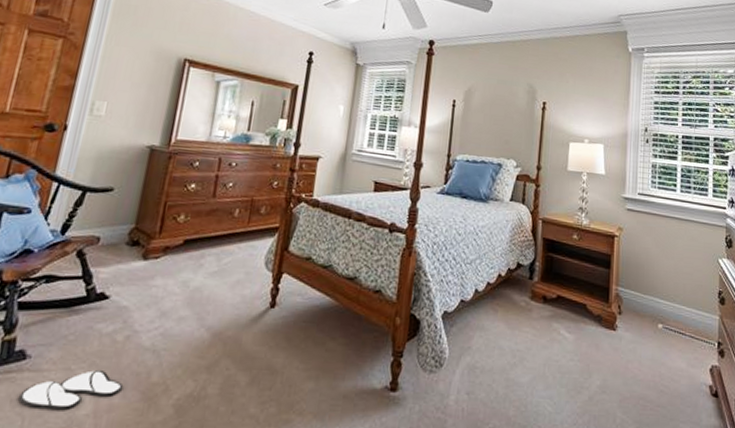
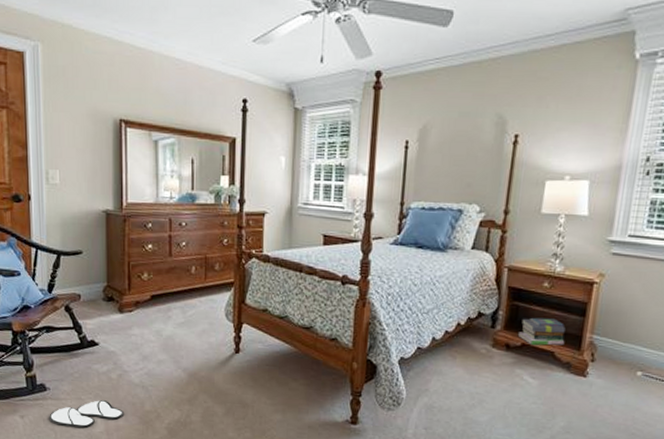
books: none [554,269,595,298] -> present [518,317,565,346]

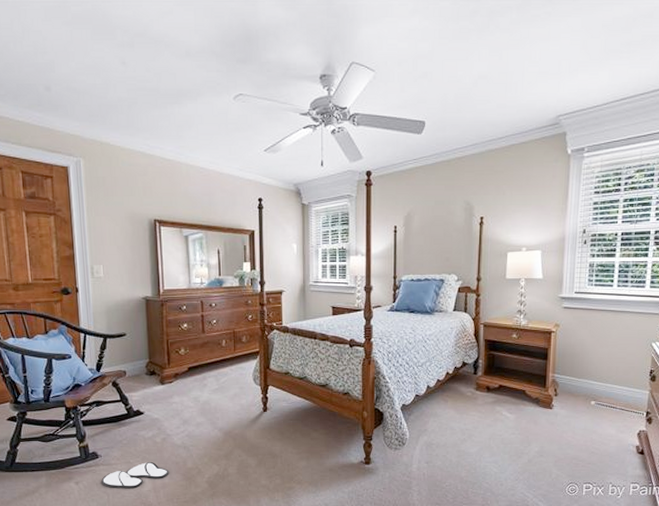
books: present [518,317,565,346] -> none [496,363,533,386]

